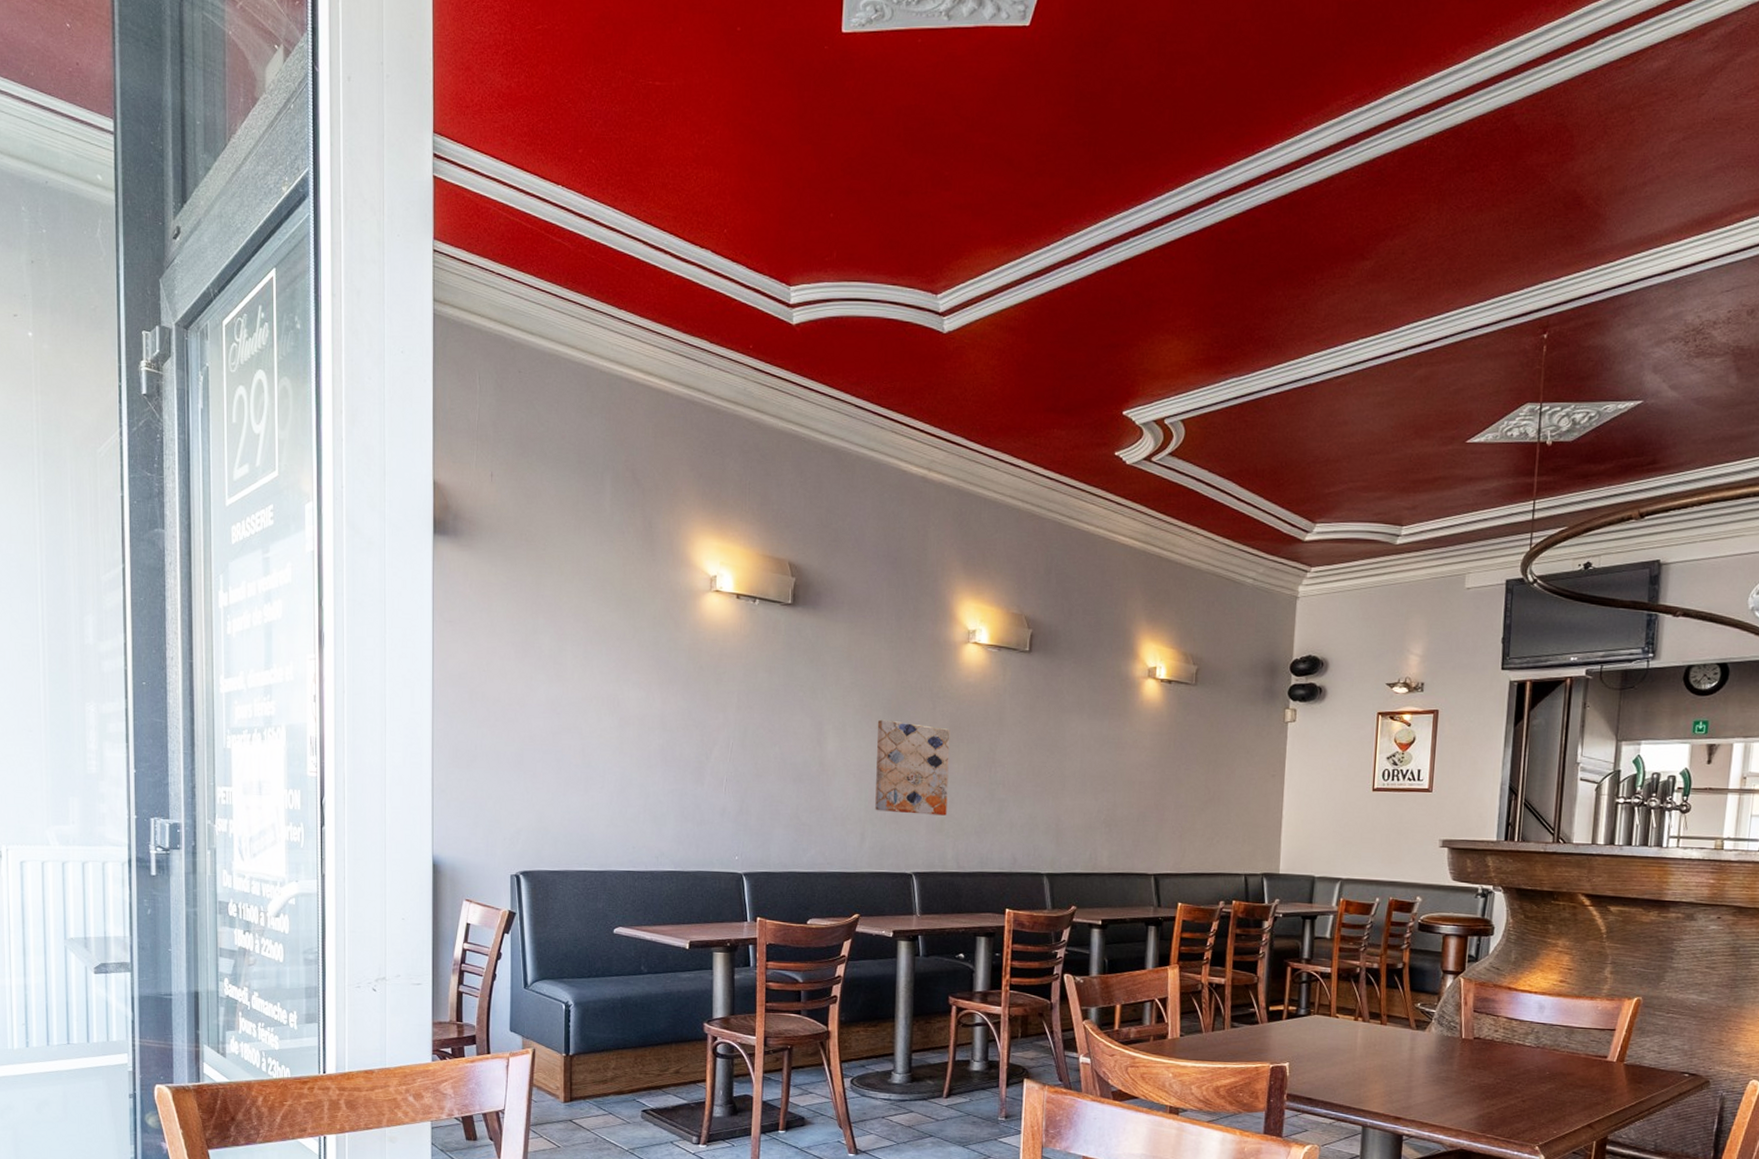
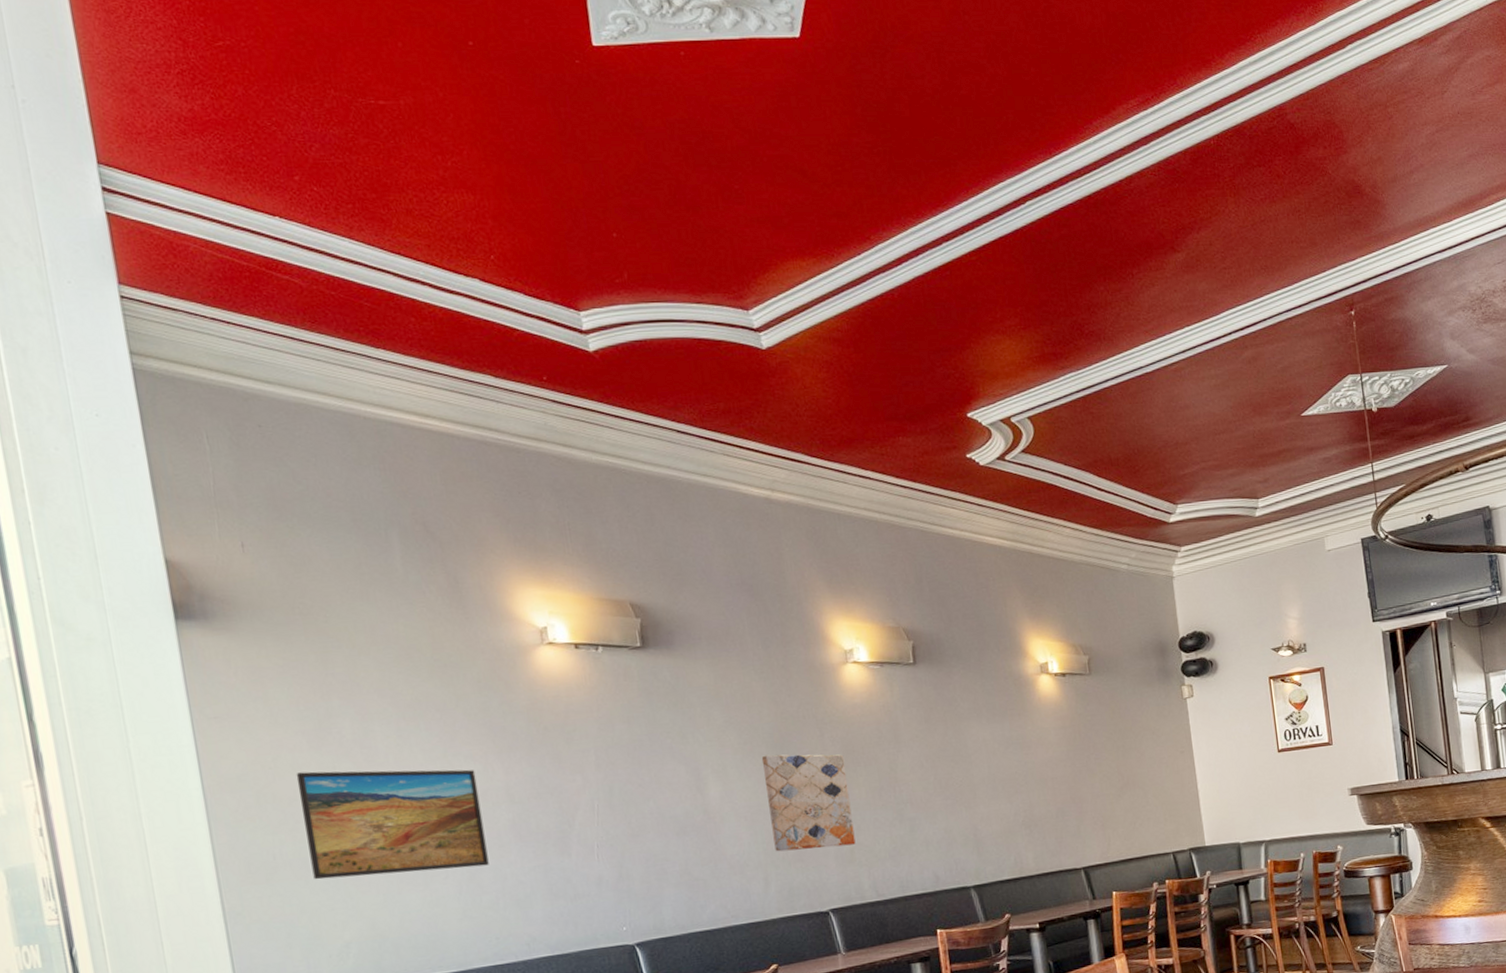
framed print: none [502,678,639,782] -> present [296,769,489,880]

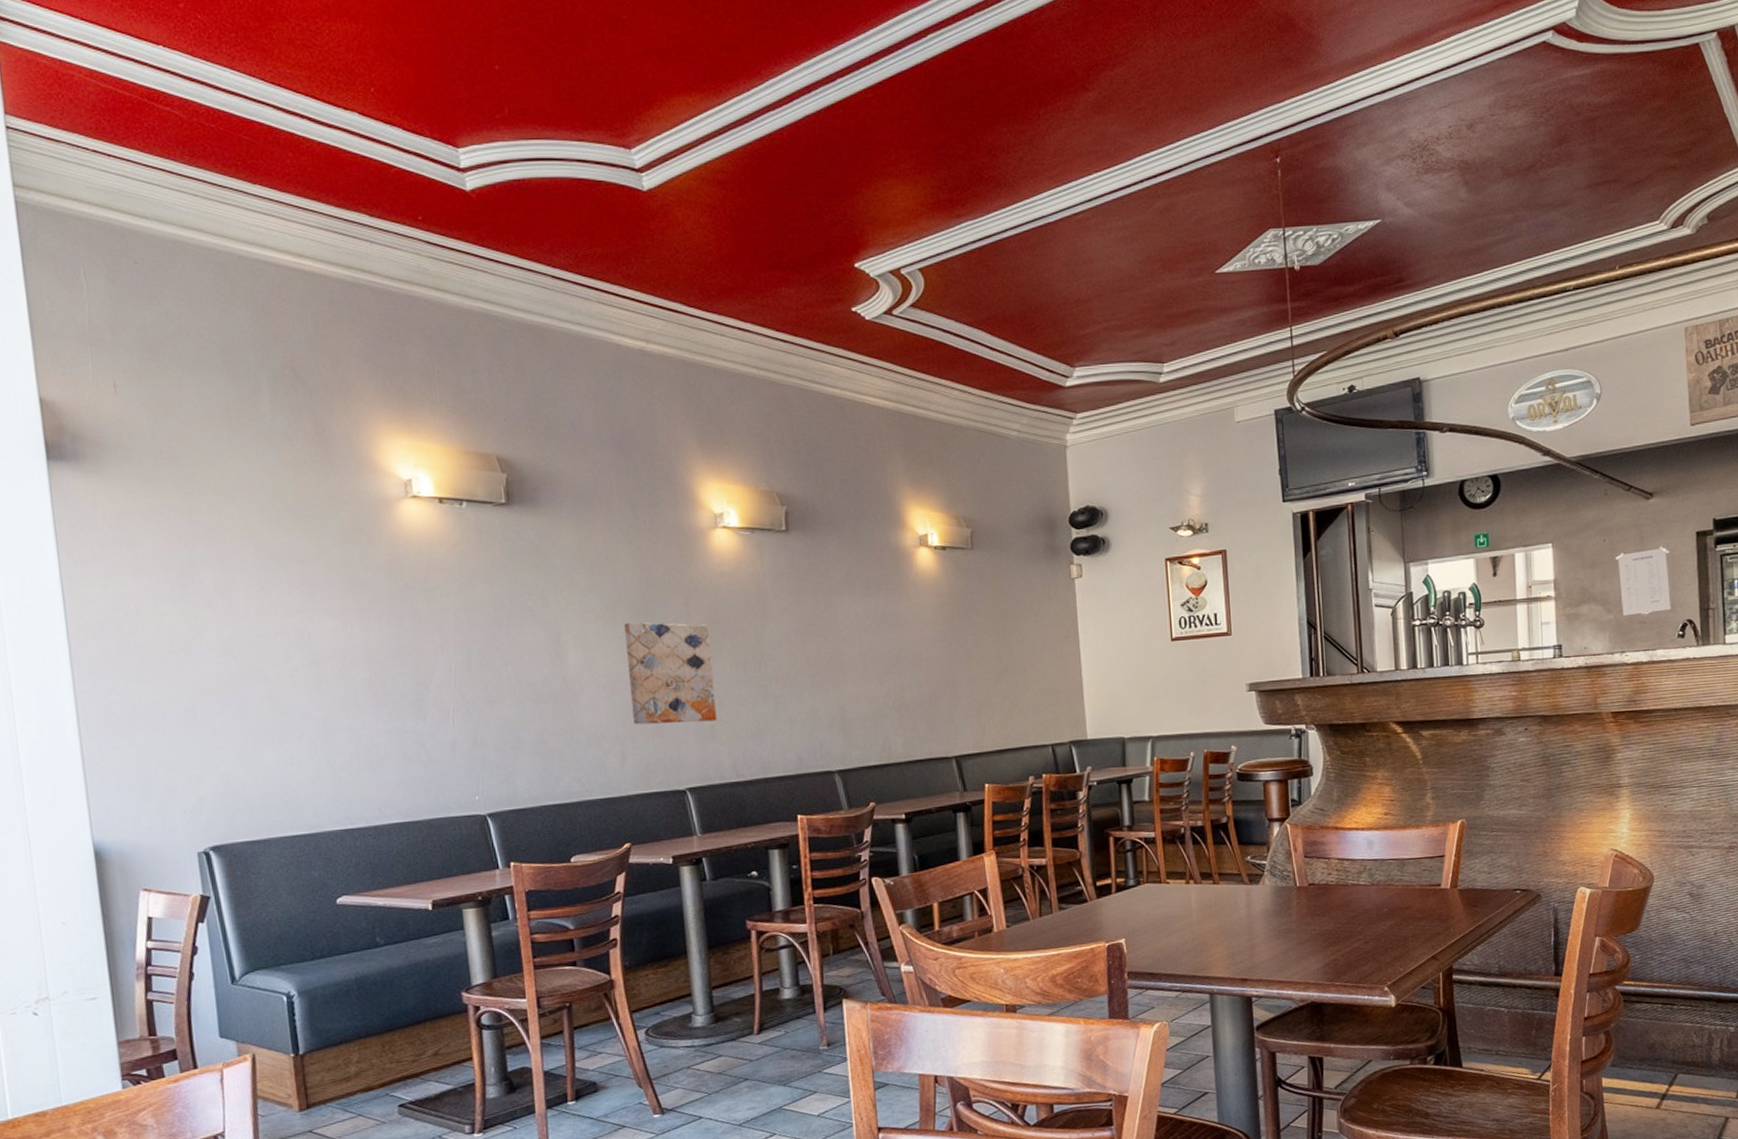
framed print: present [296,769,489,880] -> none [158,621,344,733]

